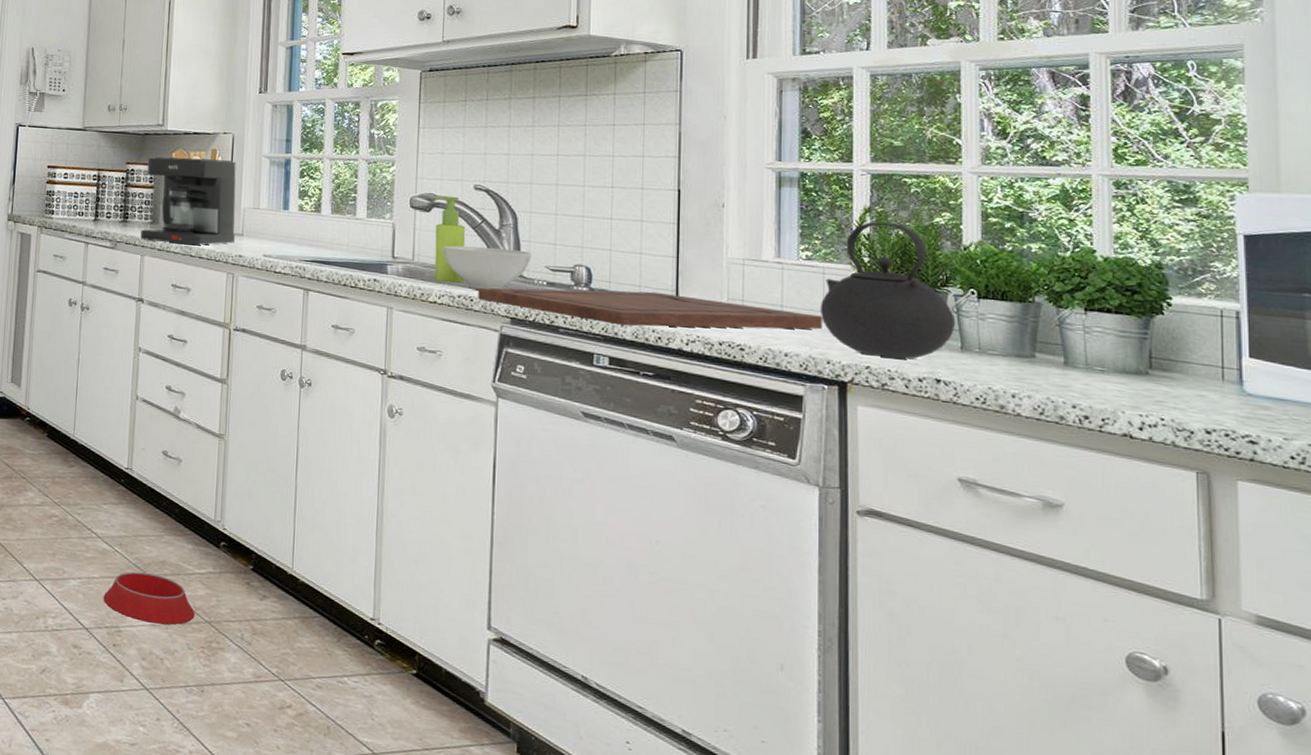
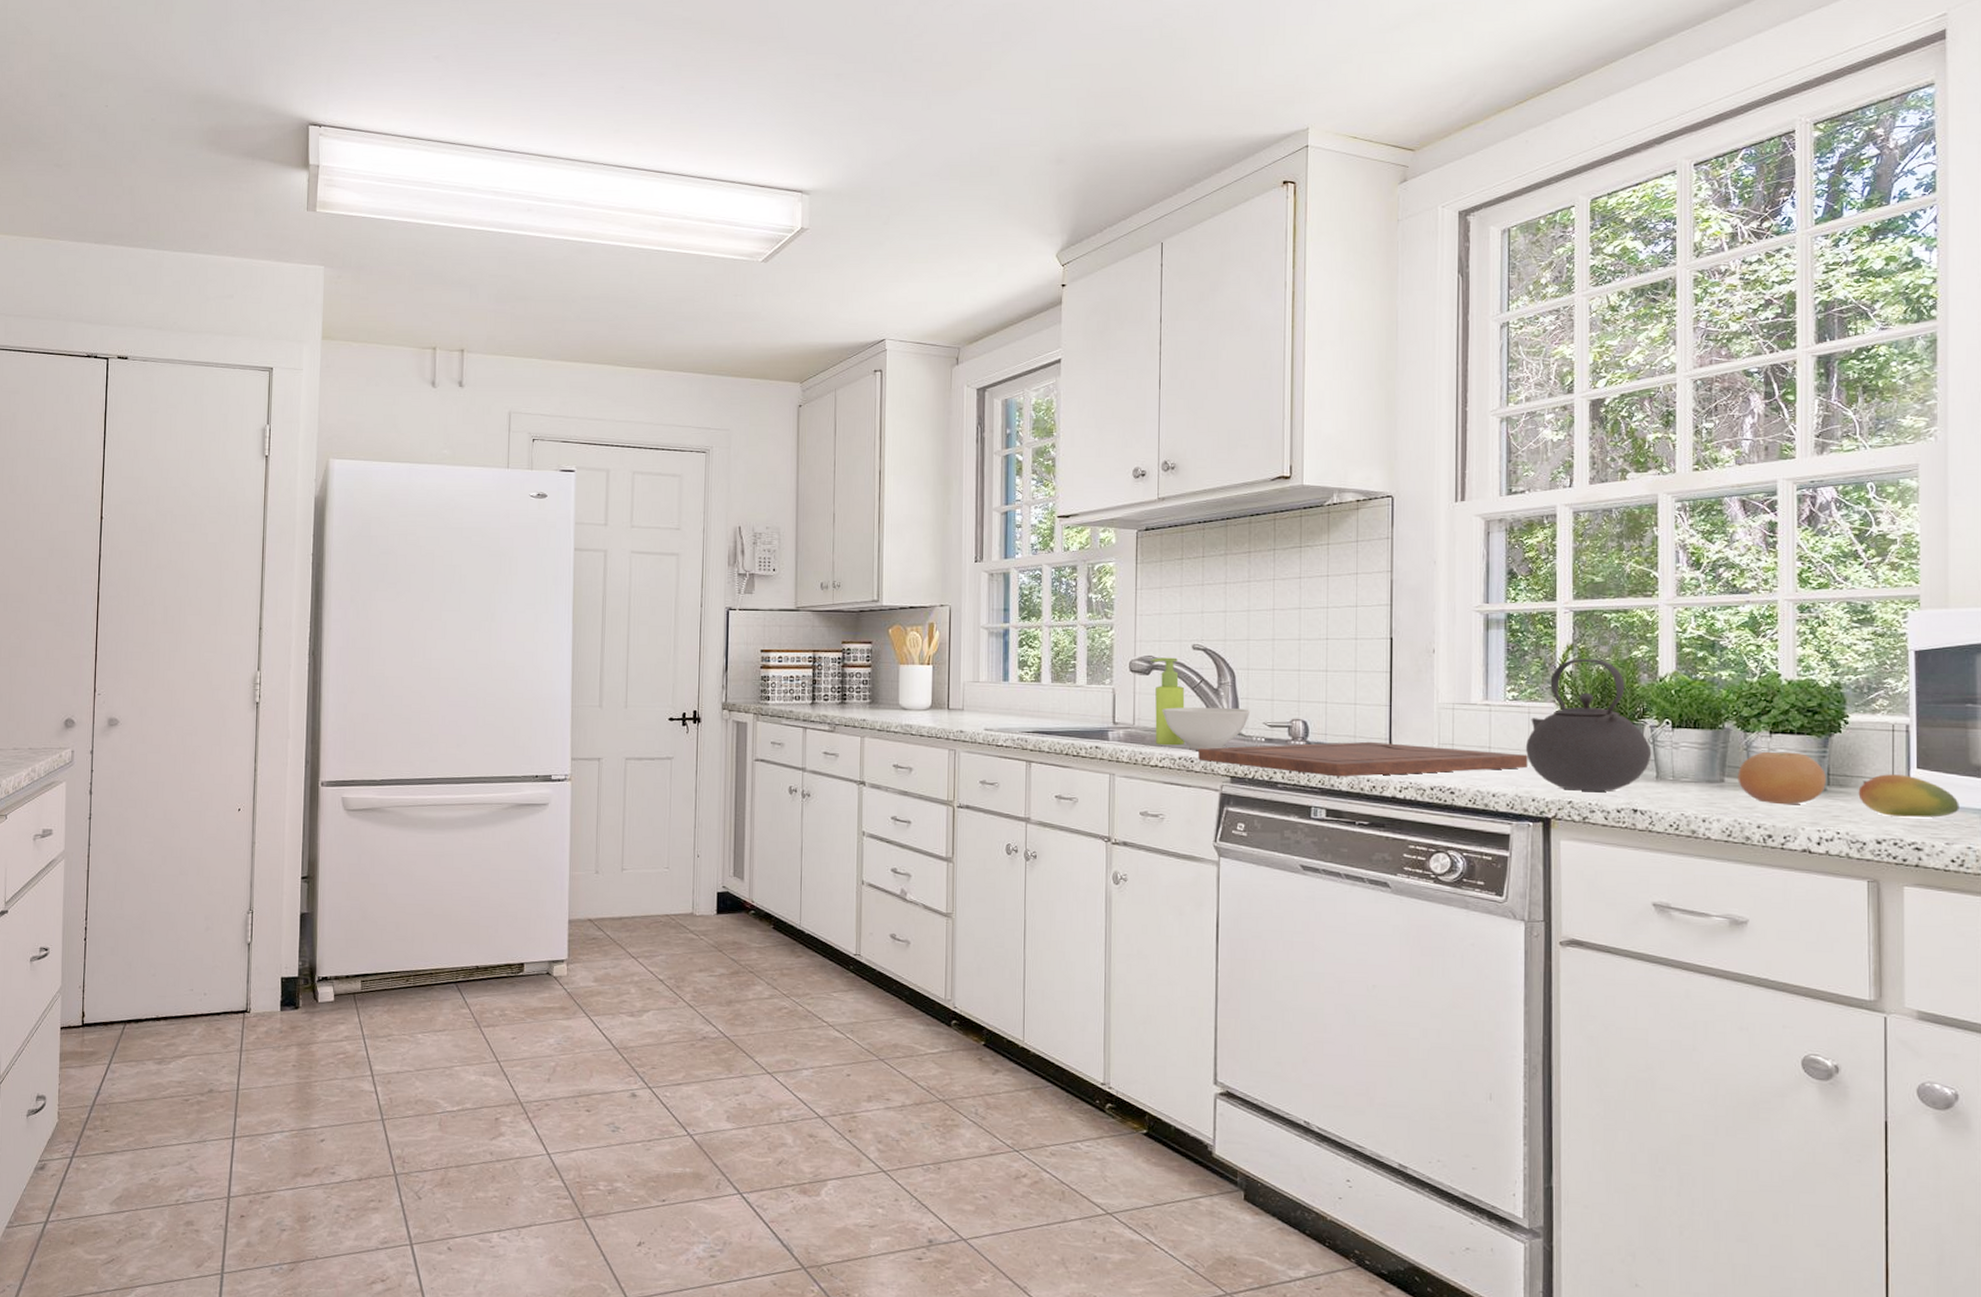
pet bowl: present [103,571,195,625] -> none [837,1057,929,1107]
coffee maker: present [140,156,237,246] -> none [859,633,955,724]
fruit: none [1050,329,1148,387] -> present [1738,751,1826,805]
fruit: none [1184,361,1298,411] -> present [1858,774,1959,818]

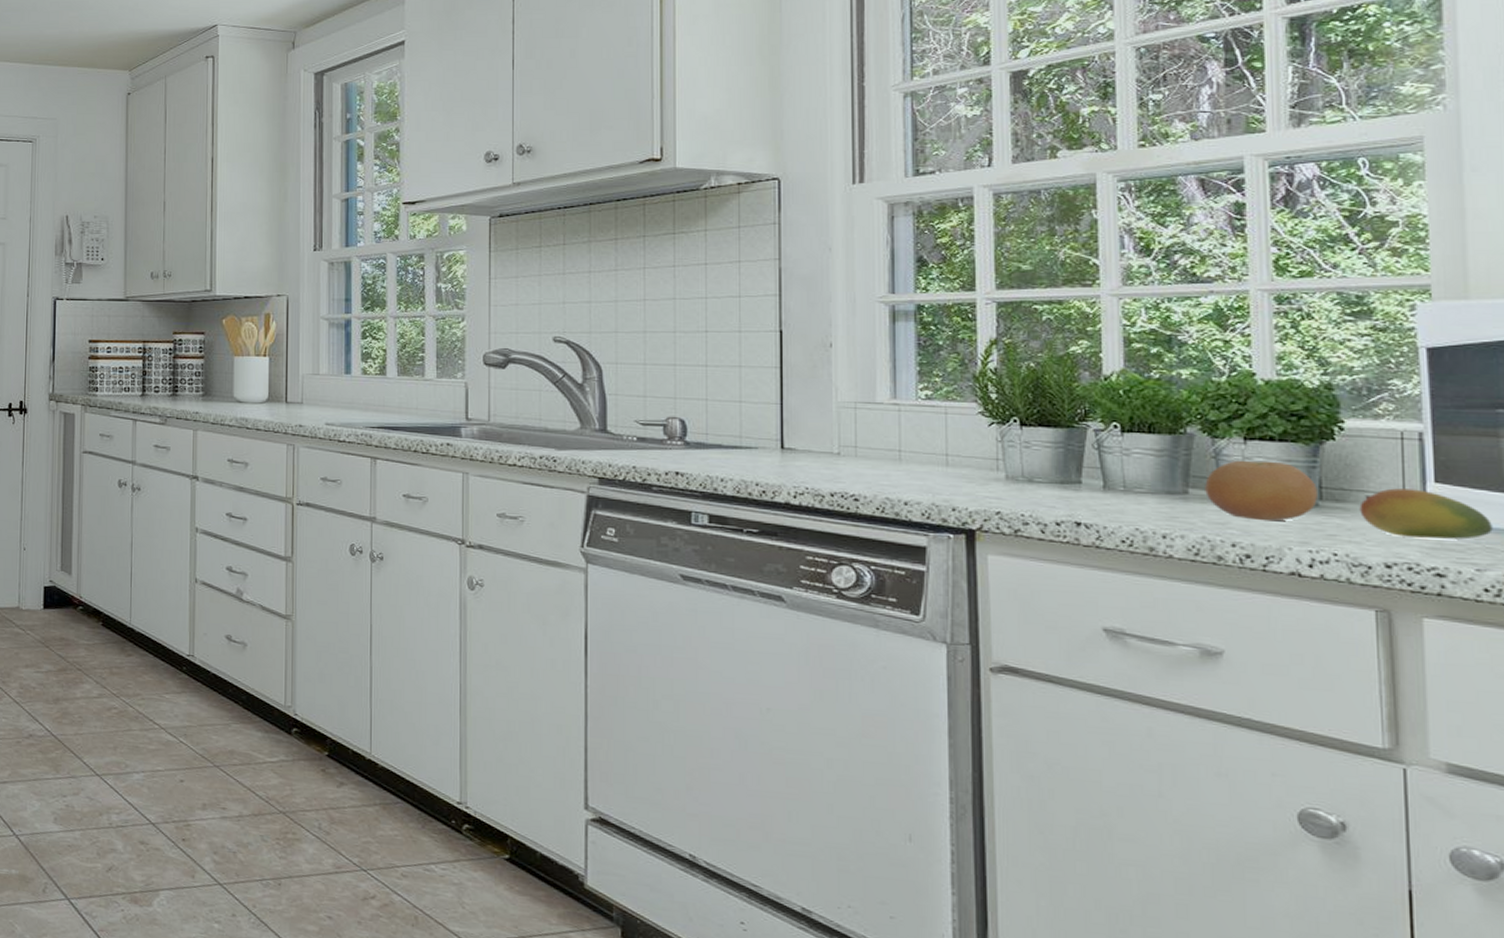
soap dispenser: present [1151,657,1185,746] -> none [507,350,546,444]
bowl: present [1162,707,1251,750] -> none [520,403,620,449]
cutting board: present [1198,741,1528,777] -> none [562,442,946,481]
kettle: present [1525,659,1652,792] -> none [942,354,1097,502]

